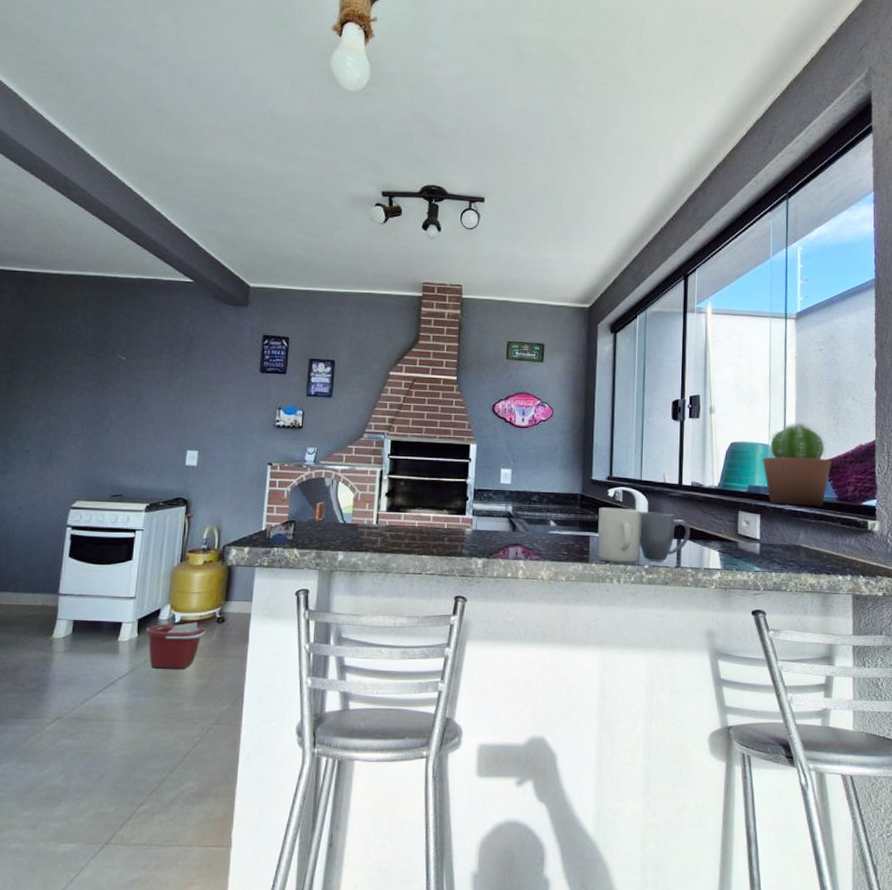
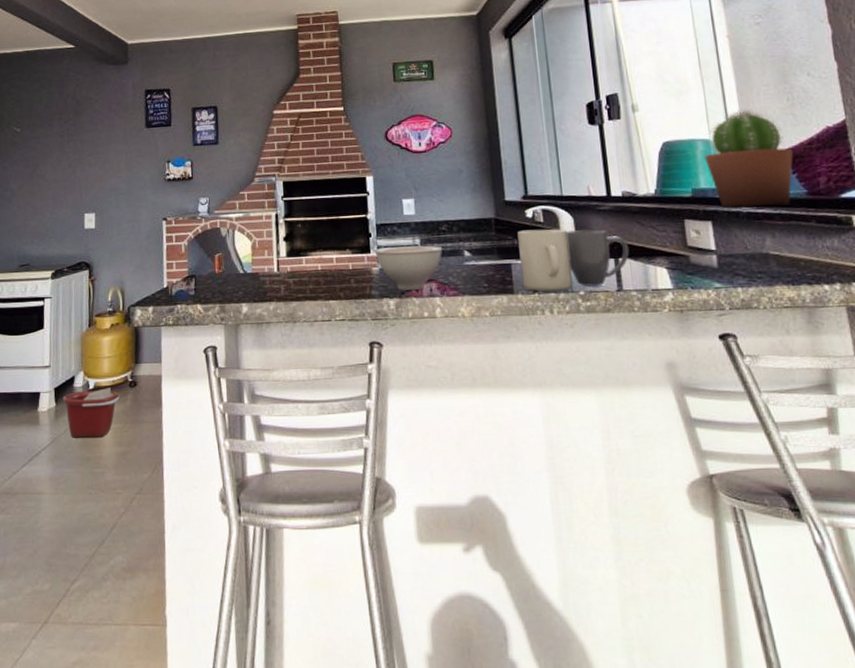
bowl: none [469,511,532,552] -> present [374,245,443,290]

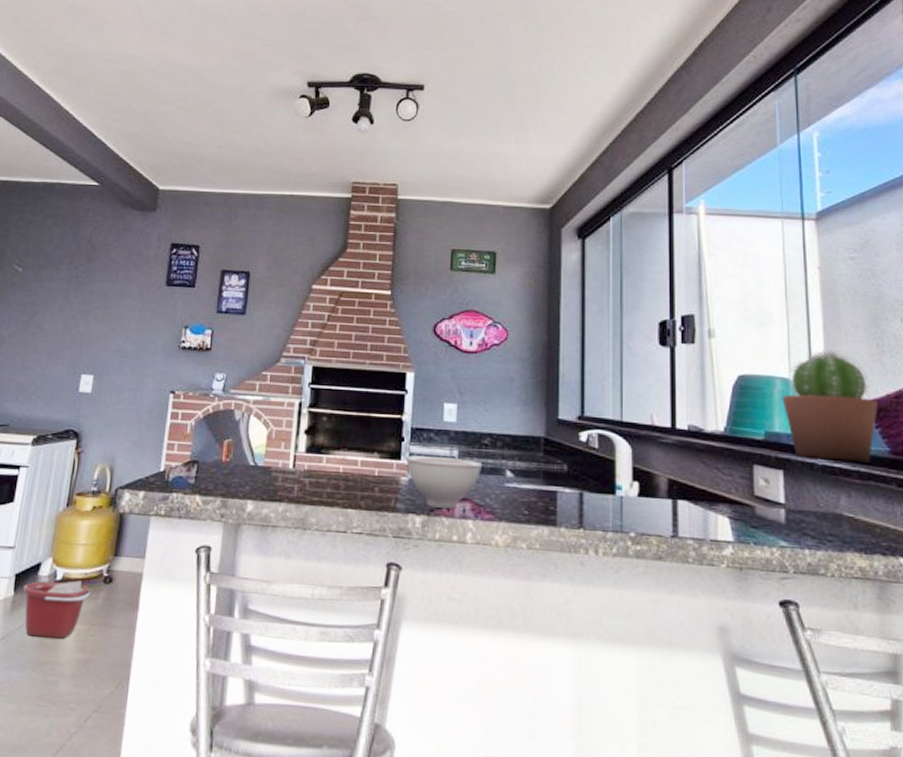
cup: present [517,229,573,292] -> none [567,454,624,530]
mug: present [565,229,630,287] -> none [621,462,690,529]

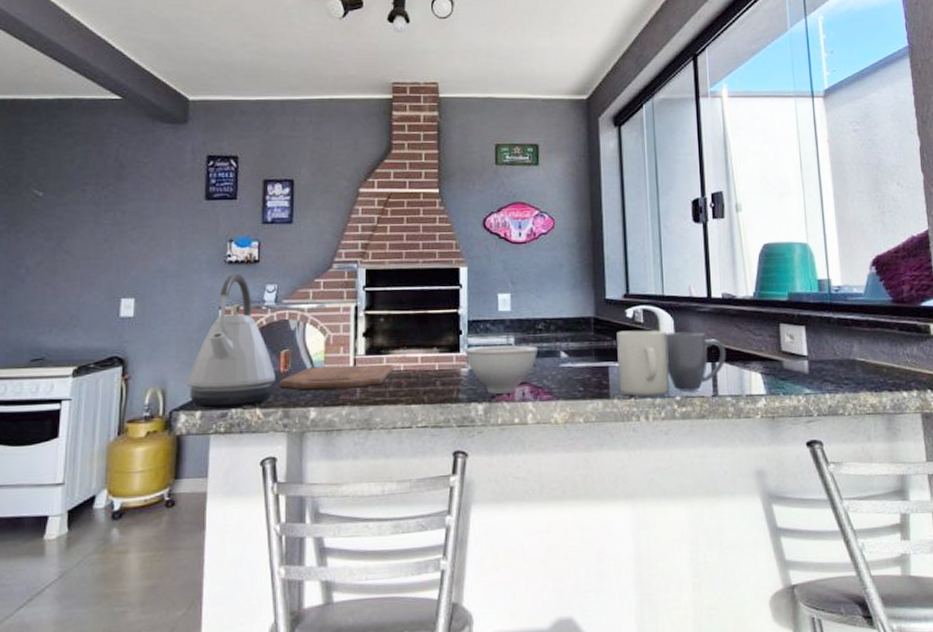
bucket: present [23,581,91,639] -> none [79,508,152,571]
kettle: none [133,359,218,492] -> present [187,273,277,408]
cutting board: none [220,459,333,487] -> present [279,364,394,391]
cup: none [567,454,624,530] -> present [617,330,670,397]
mug: none [621,462,690,529] -> present [665,332,727,392]
potted cactus: present [782,349,878,462] -> none [801,214,881,313]

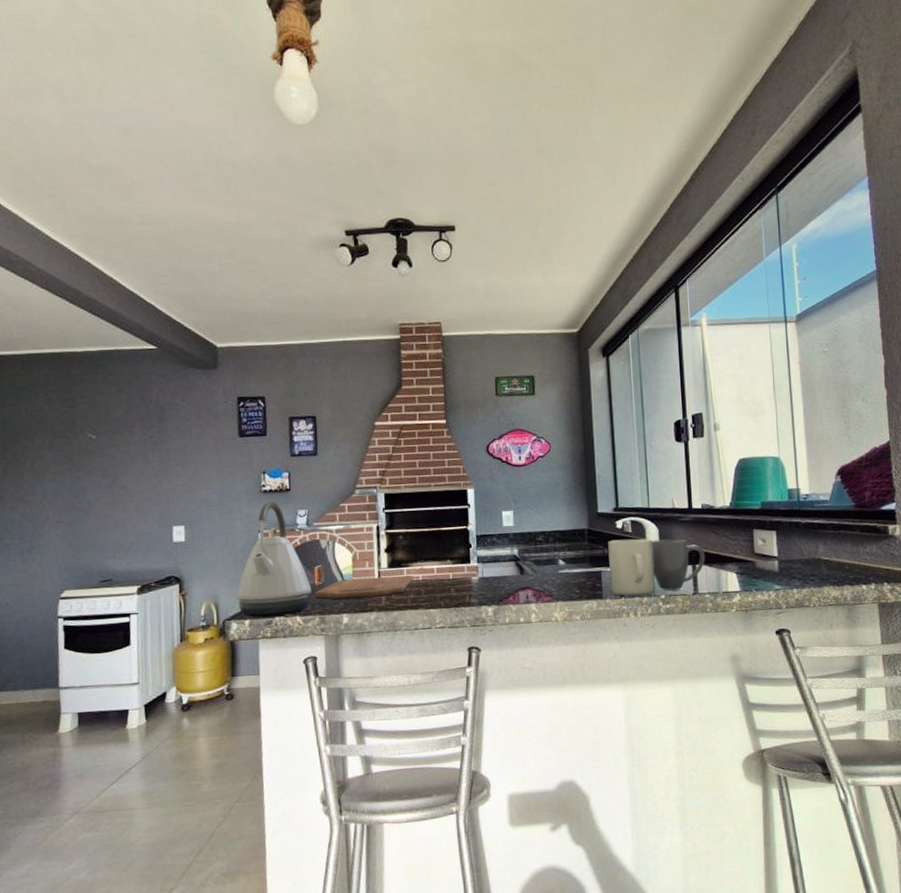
bowl: present [464,345,539,394] -> none [474,555,539,598]

